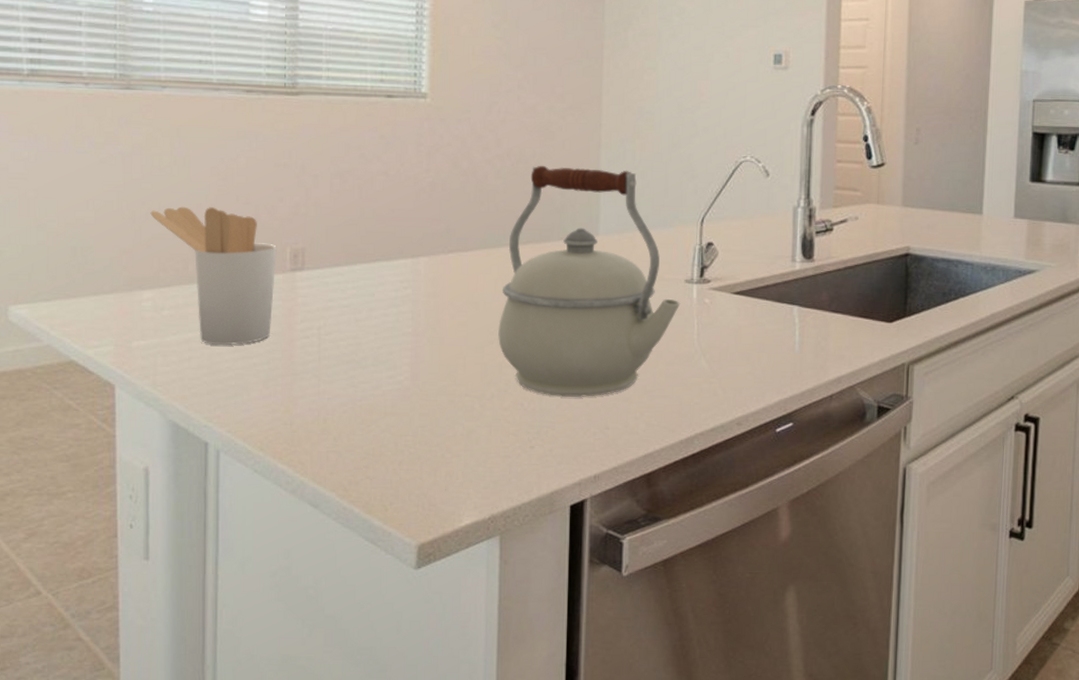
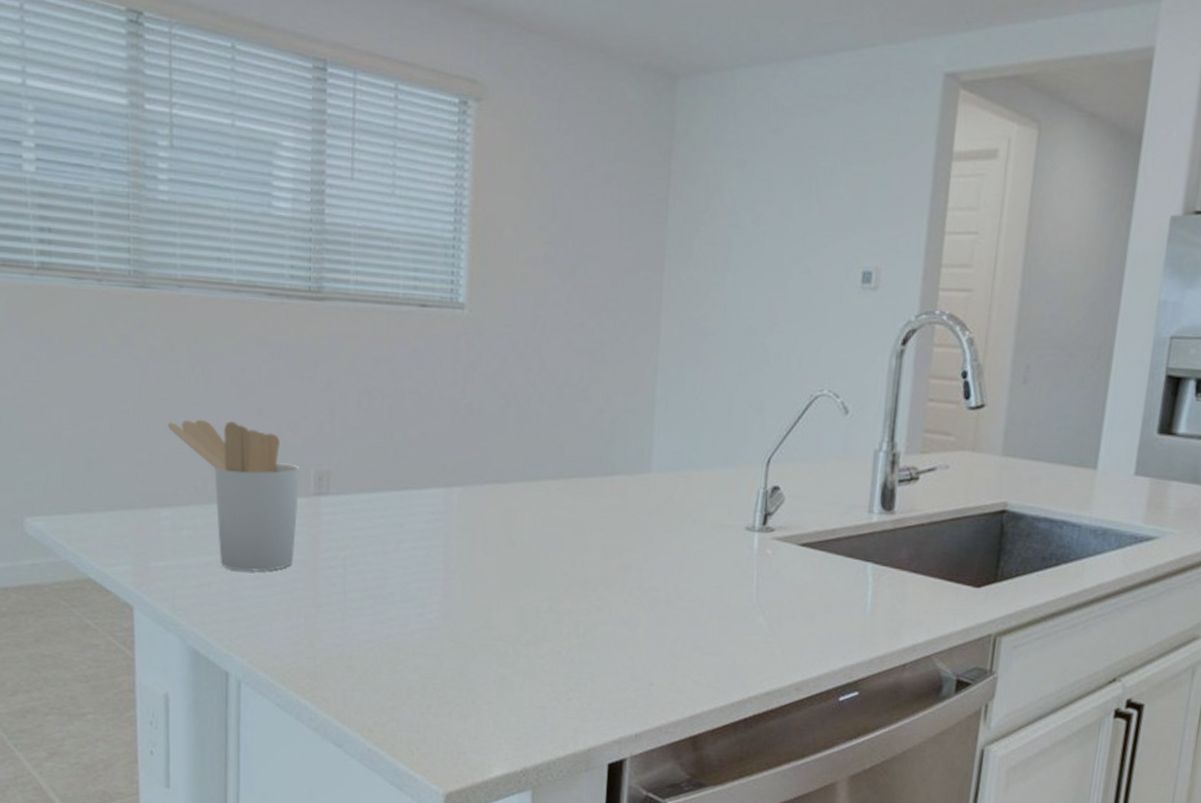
kettle: present [498,165,681,397] -> none [536,390,739,650]

